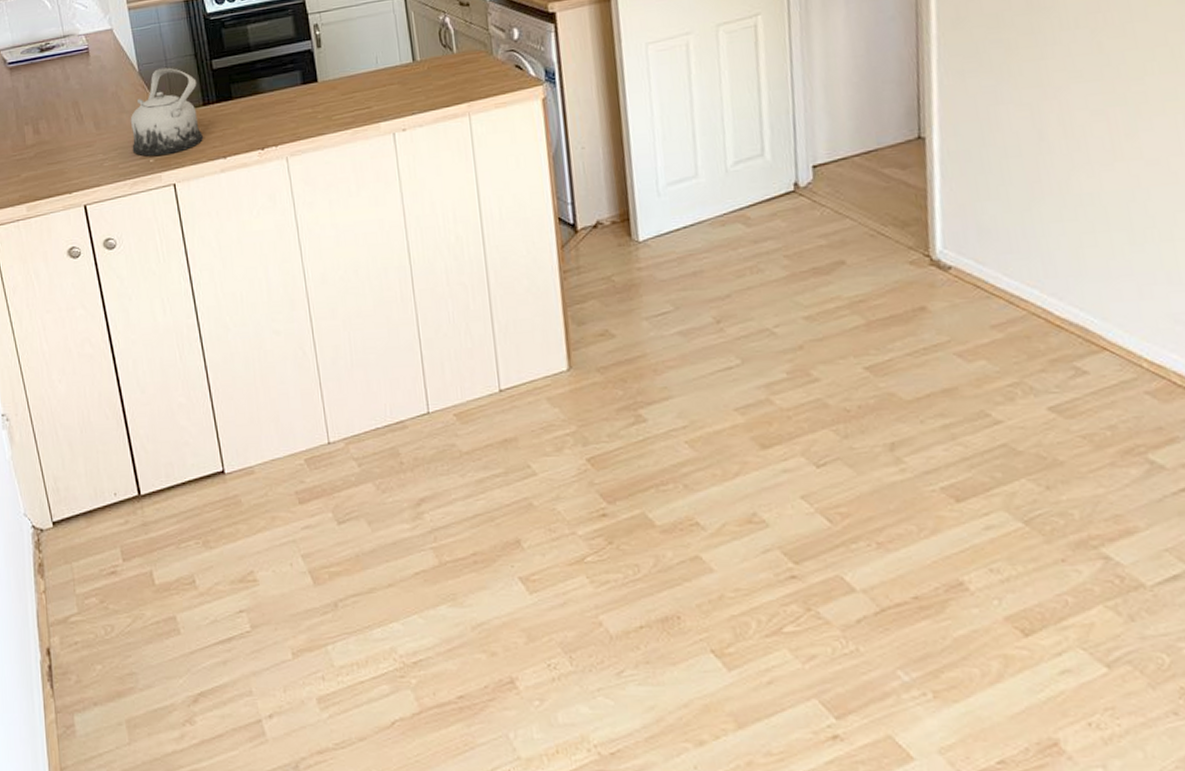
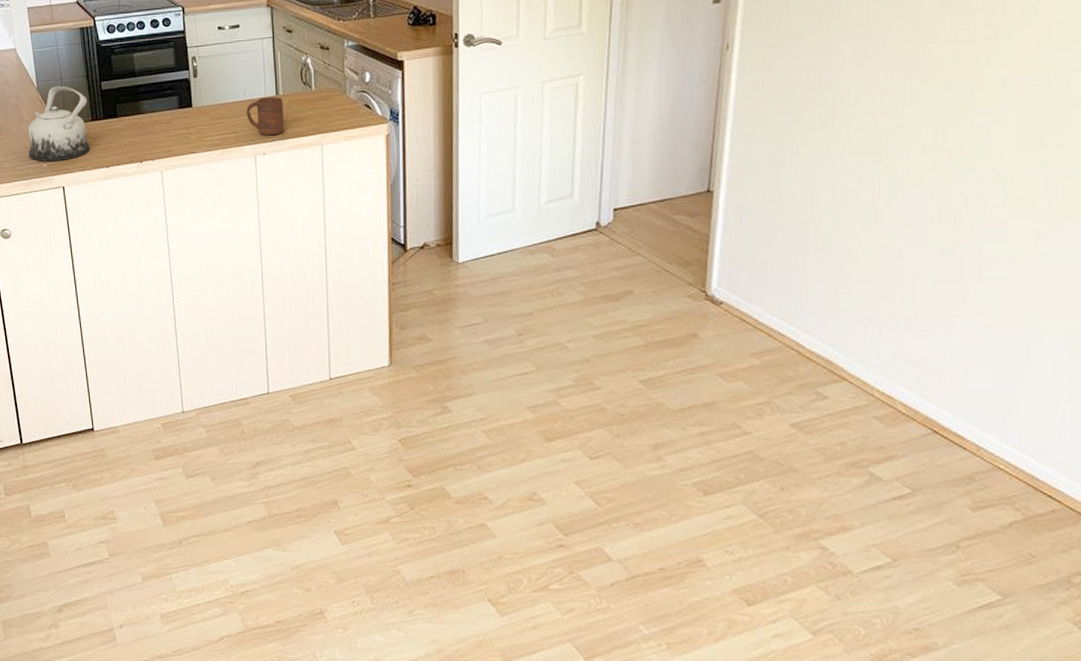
cup: none [380,63,426,109] -> present [246,97,285,136]

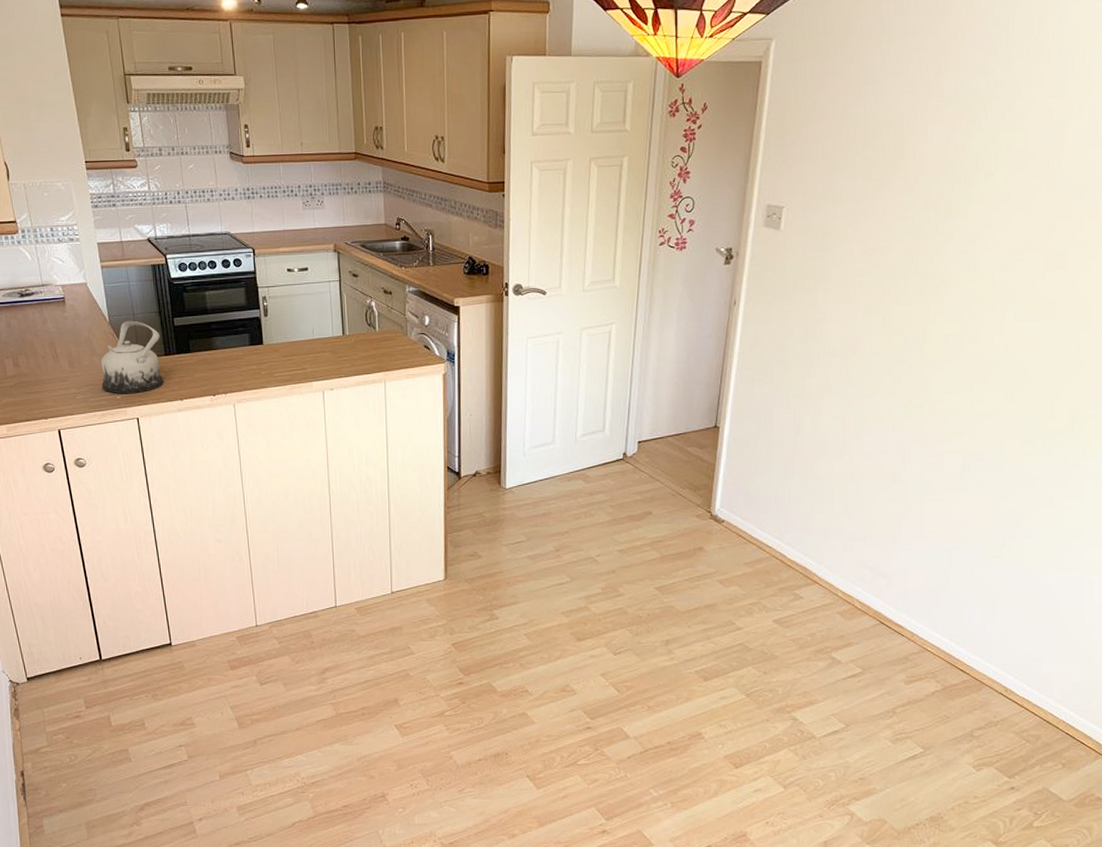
cup: present [246,97,285,136] -> none [315,337,351,373]

